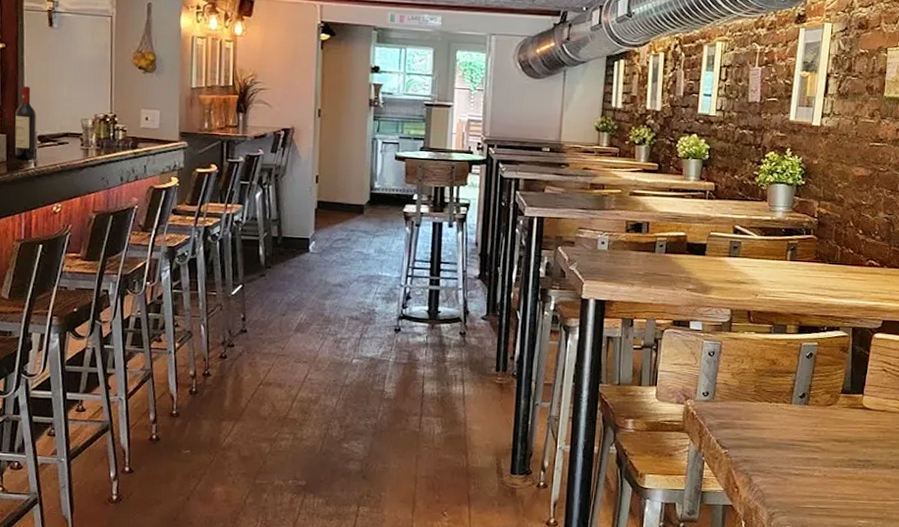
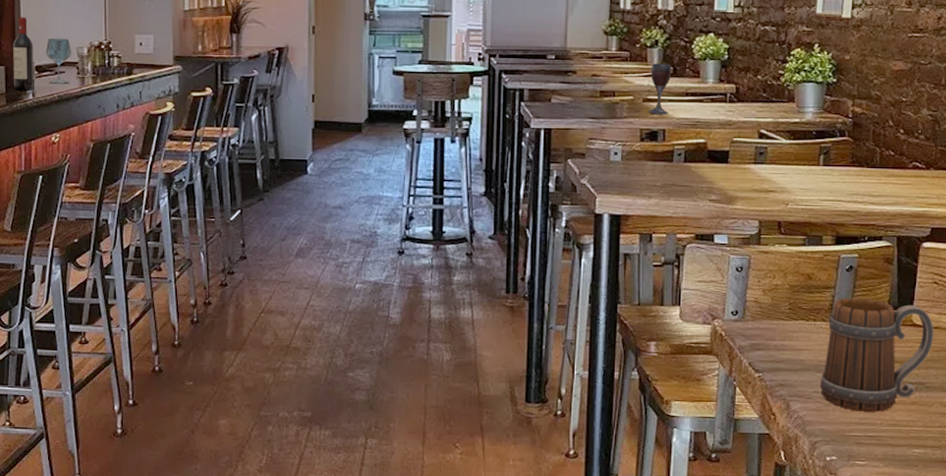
wine glass: none [48,108,76,155] -> present [45,38,72,84]
cup: none [634,160,658,208] -> present [648,63,672,115]
beer mug: none [779,381,882,486] -> present [819,297,935,412]

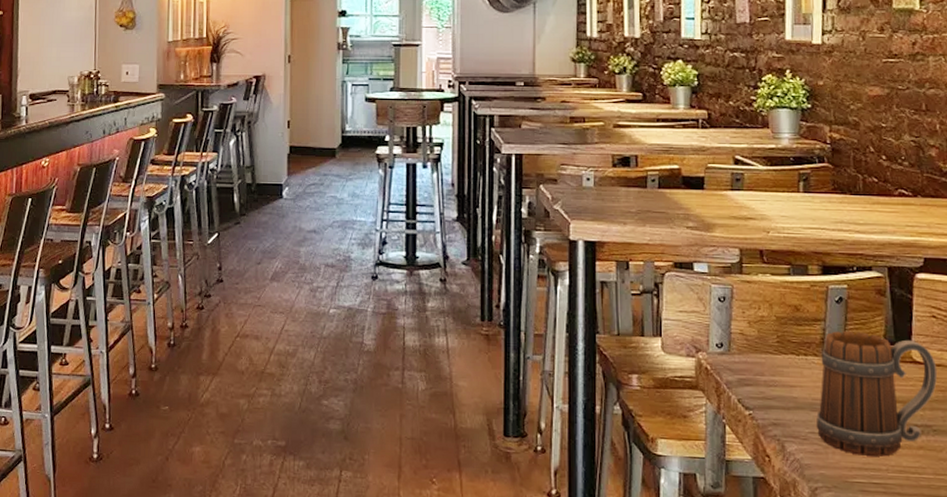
wine bottle: present [13,17,34,91] -> none [9,49,29,118]
wine glass: present [45,38,72,84] -> none [39,68,64,111]
cup: present [648,63,672,115] -> none [620,90,642,141]

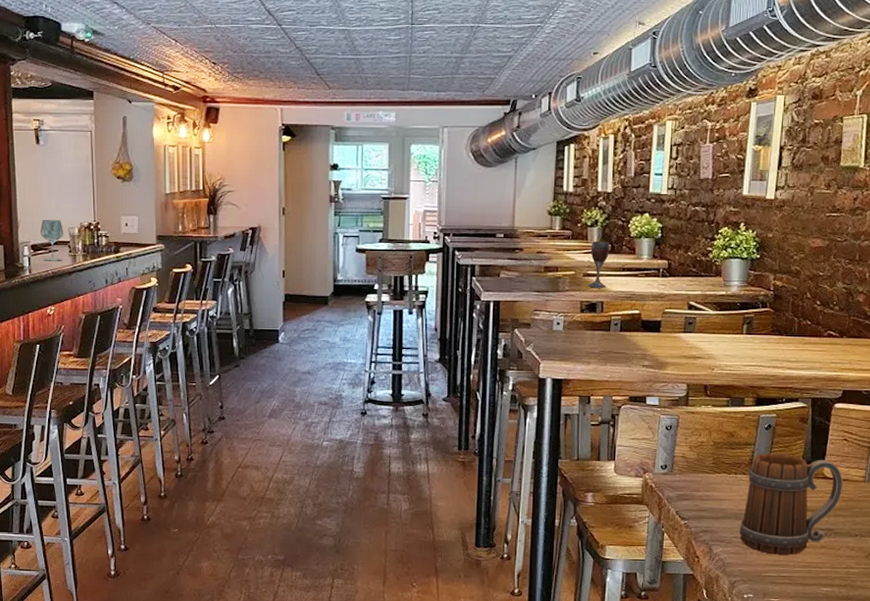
wine glass: none [39,68,64,111] -> present [40,219,64,261]
cup: none [620,90,642,141] -> present [588,241,610,288]

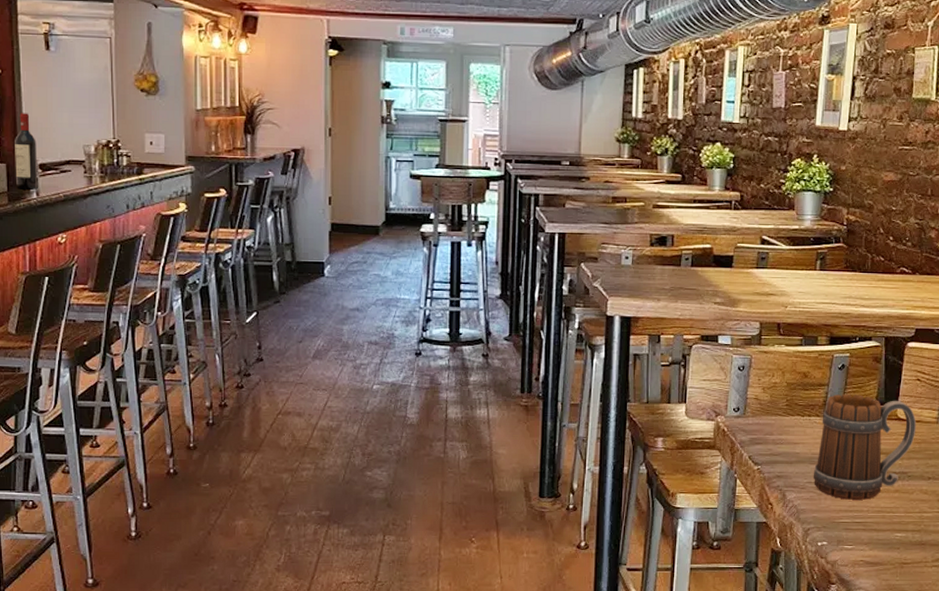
wine bottle: none [10,200,30,268] -> present [15,113,38,190]
wine glass: present [40,219,64,261] -> none [49,135,78,183]
cup: present [588,241,610,288] -> none [658,171,681,221]

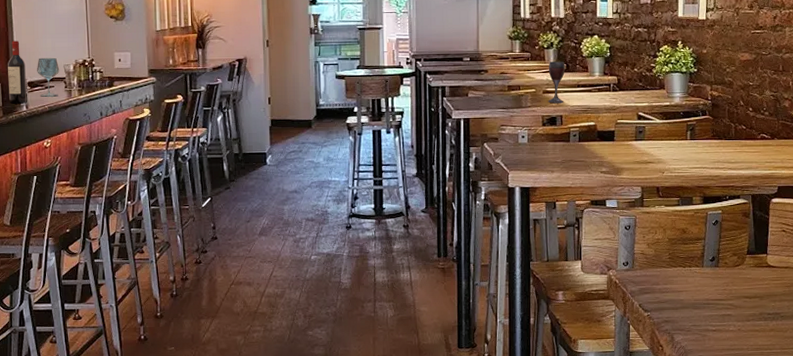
wine glass: none [49,135,78,183] -> present [36,57,60,97]
cup: none [658,171,681,221] -> present [548,61,566,104]
beer mug: present [813,393,917,500] -> none [697,245,785,340]

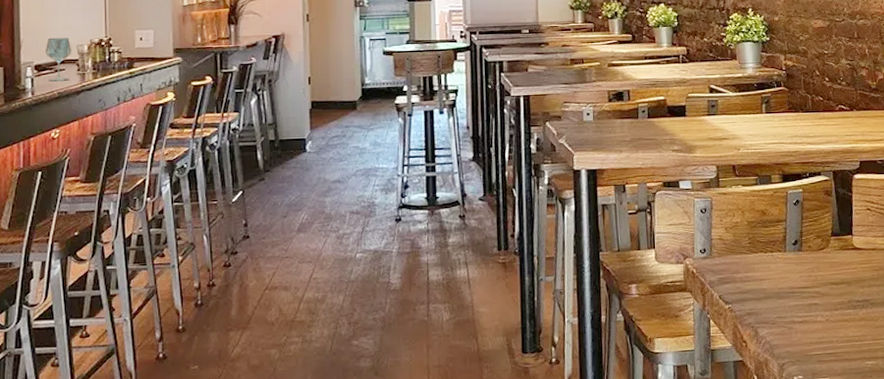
wine bottle: present [8,41,27,104] -> none [11,19,34,90]
cup: present [548,61,566,104] -> none [613,32,632,77]

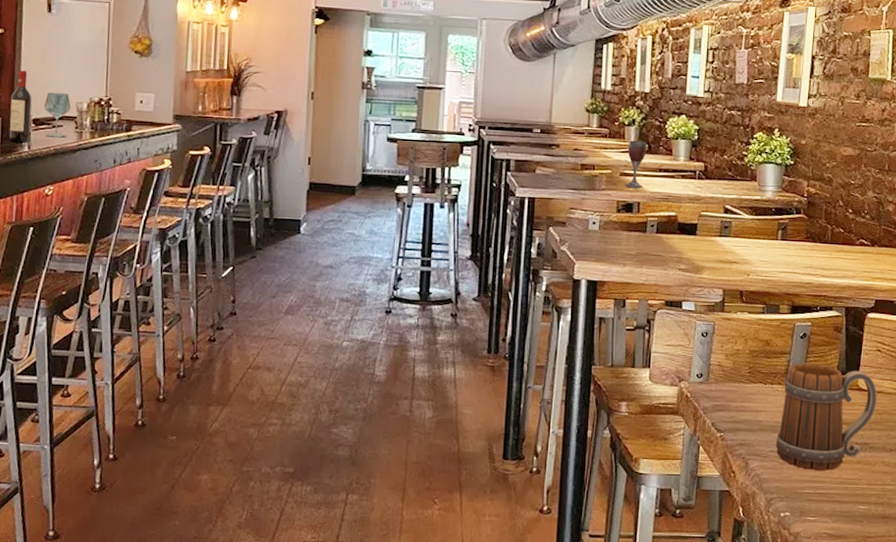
wine bottle: none [11,19,34,90] -> present [9,70,32,143]
cup: none [613,32,632,77] -> present [625,140,647,189]
beer mug: none [781,227,873,332] -> present [775,362,878,470]

